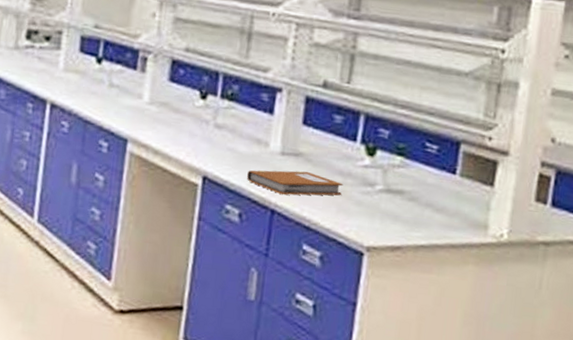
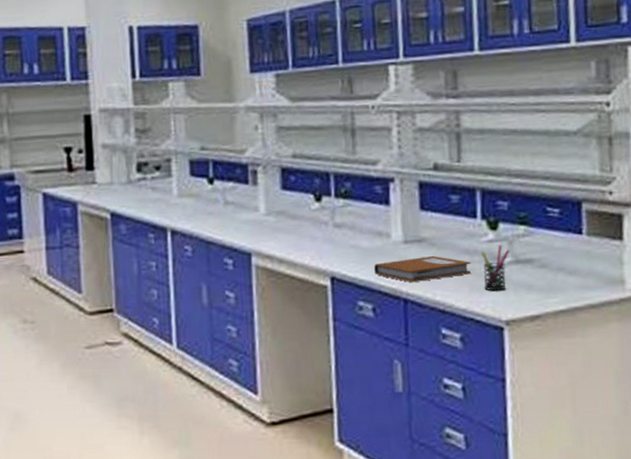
pen holder: none [351,171,383,217] -> present [481,244,510,291]

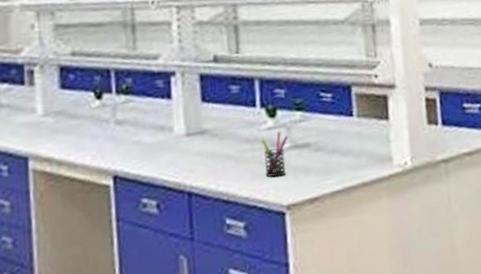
notebook: present [374,255,472,283] -> none [157,146,253,176]

